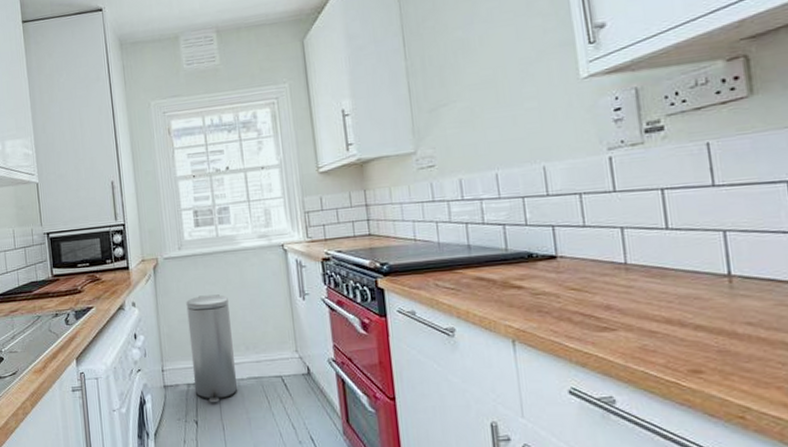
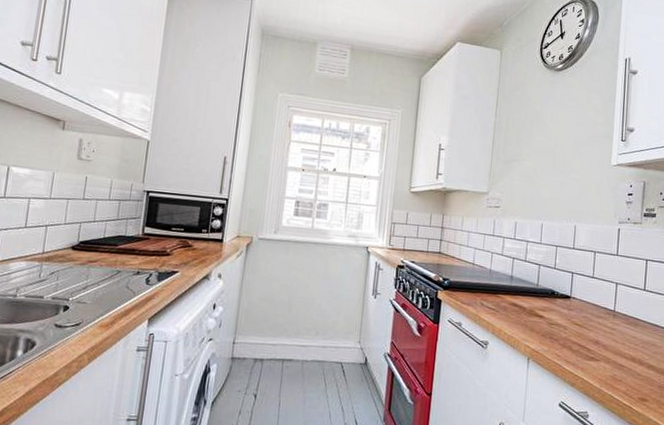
pedal bin: present [186,294,238,402] -> none [260,279,310,379]

